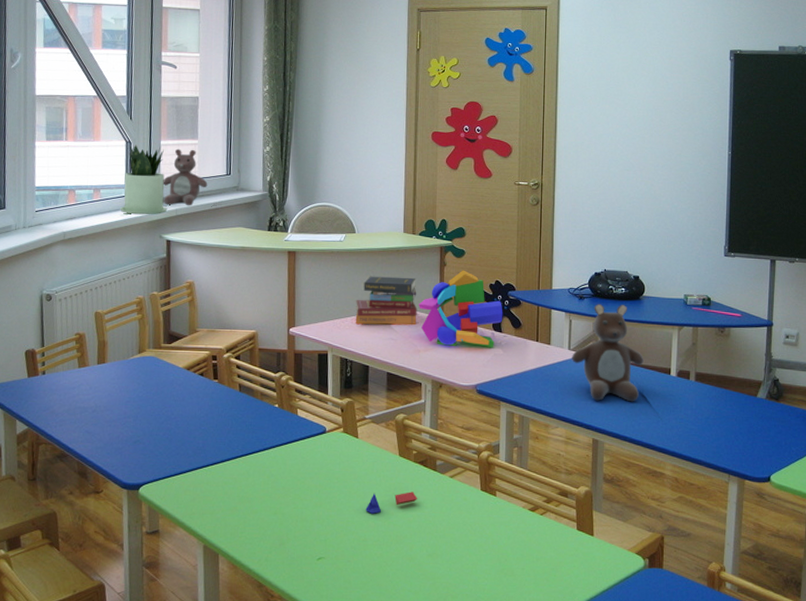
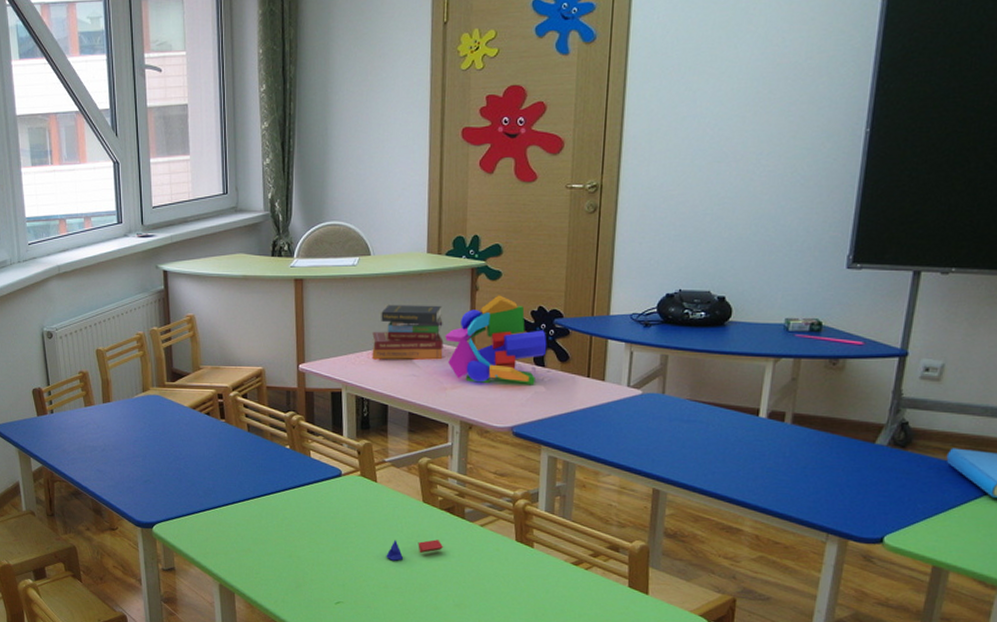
planter: present [120,145,168,215] -> none [113,164,162,244]
stuffed animal: present [163,148,208,206] -> none [155,166,203,232]
teddy bear: present [572,304,644,402] -> none [631,332,725,448]

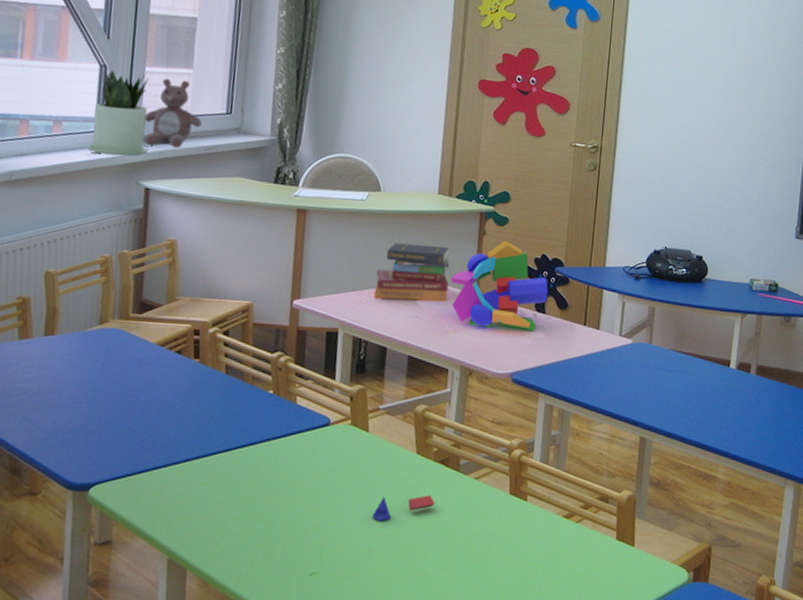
planter: none [113,164,162,244] -> present [86,69,149,157]
stuffed animal: none [155,166,203,232] -> present [144,78,202,149]

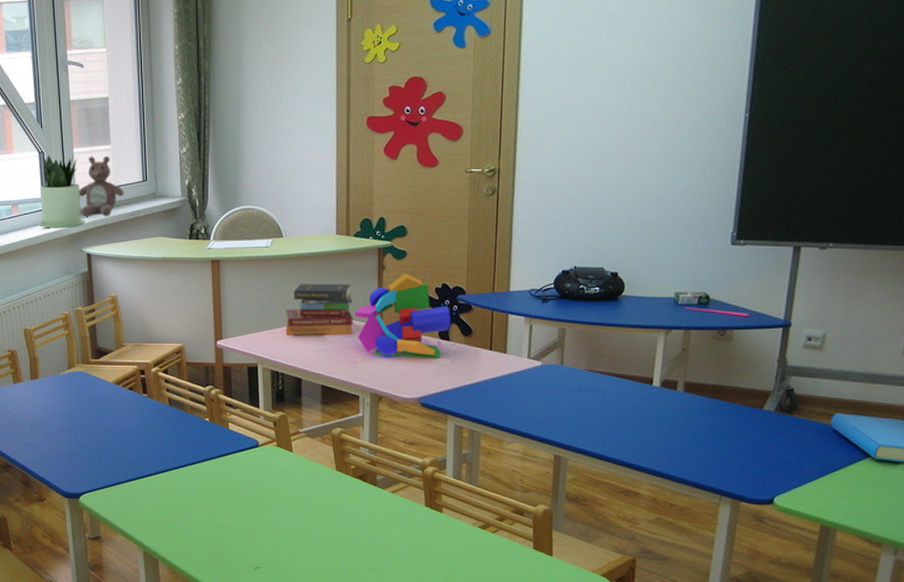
toy blocks: present [372,495,436,521] -> none [302,506,358,527]

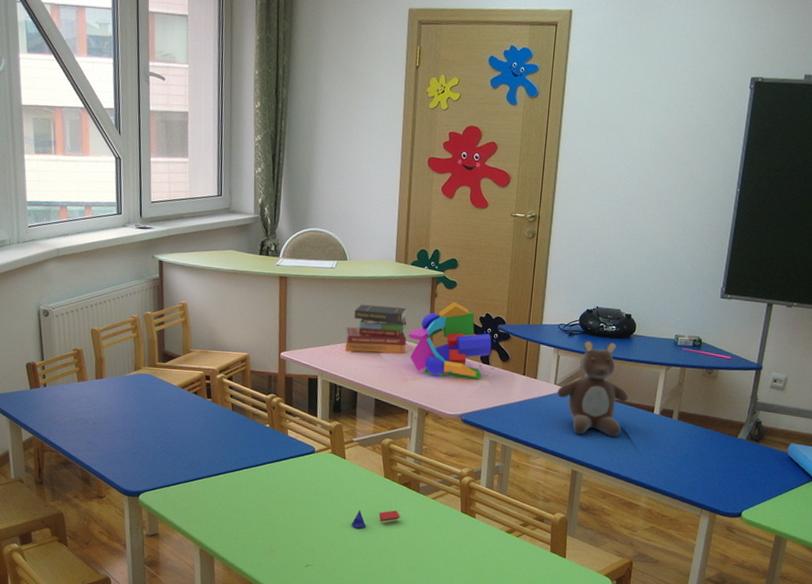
planter: present [39,154,86,229] -> none [112,161,159,235]
stuffed animal: present [78,155,124,217] -> none [153,166,199,227]
toy blocks: none [302,506,358,527] -> present [351,510,401,529]
teddy bear: none [532,306,620,415] -> present [557,341,629,437]

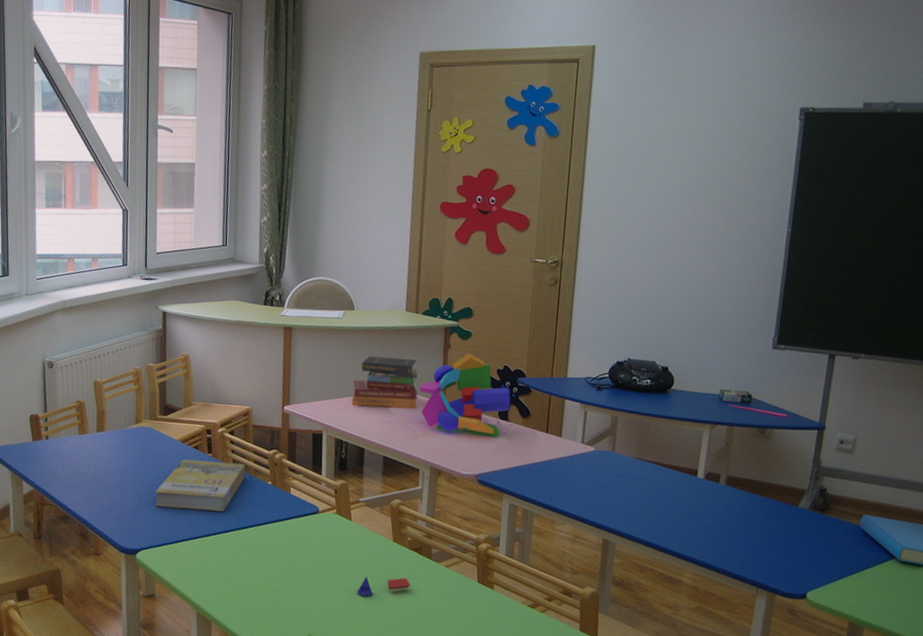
book: none [156,404,245,454] -> present [155,459,246,512]
teddy bear: present [557,341,629,437] -> none [585,396,667,503]

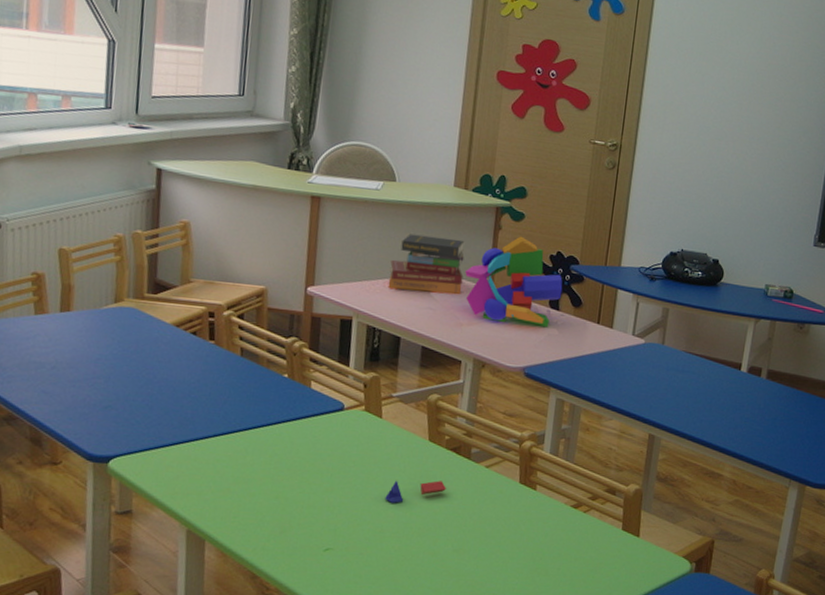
book: present [155,459,246,512] -> none [137,347,257,409]

